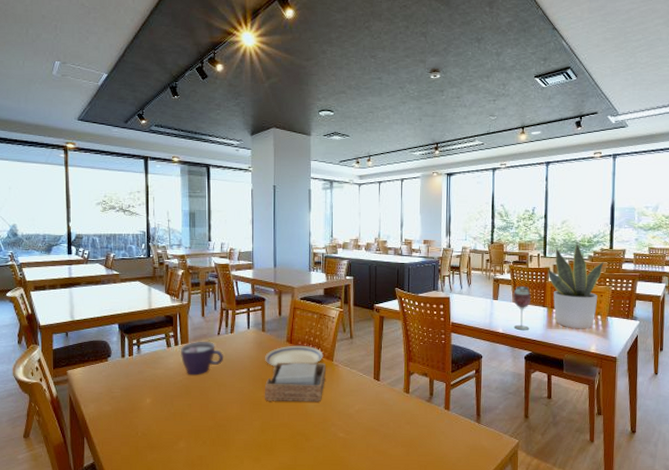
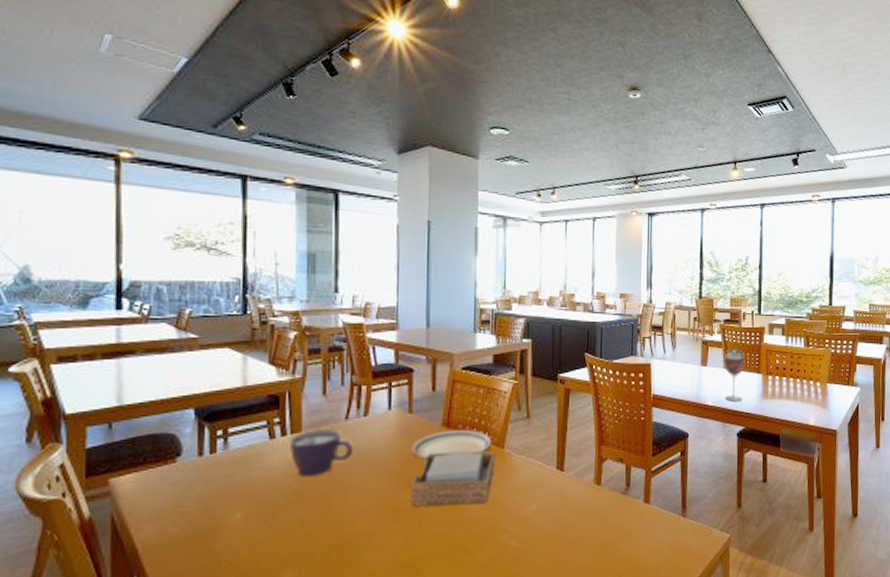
potted plant: present [548,241,605,329] -> none [763,296,824,399]

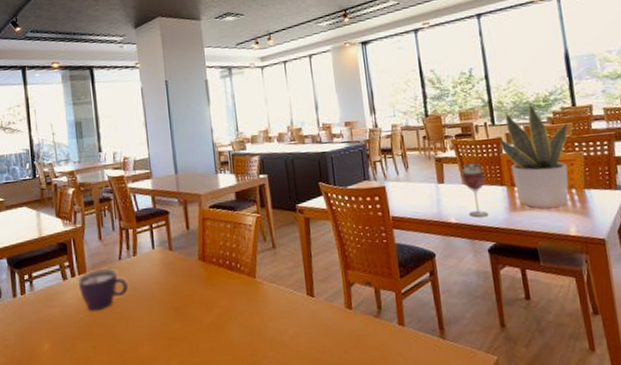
napkin holder: present [409,451,496,506] -> none [179,281,250,334]
plate: present [412,429,492,460] -> none [175,262,244,293]
potted plant: none [763,296,824,399] -> present [500,101,569,209]

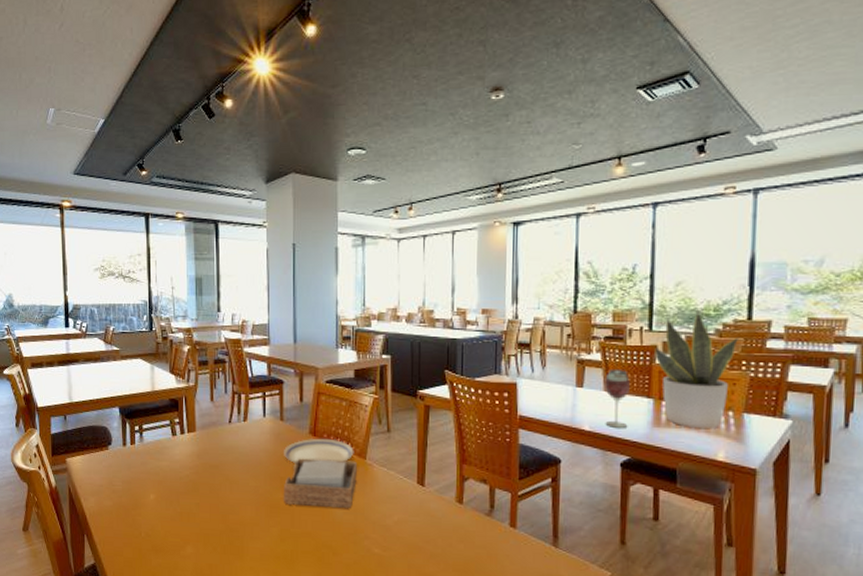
cup: present [77,268,129,311] -> none [186,429,236,470]
plate: none [175,262,244,293] -> present [284,438,354,464]
napkin holder: none [179,281,250,334] -> present [283,458,358,509]

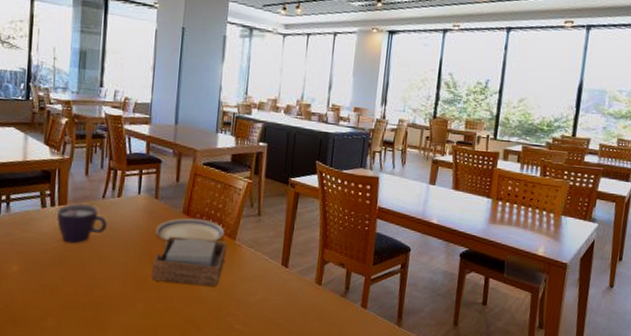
cup: none [186,429,236,470] -> present [56,203,108,244]
wineglass: present [604,370,631,428] -> none [451,171,475,223]
potted plant: present [654,309,740,430] -> none [496,124,565,228]

